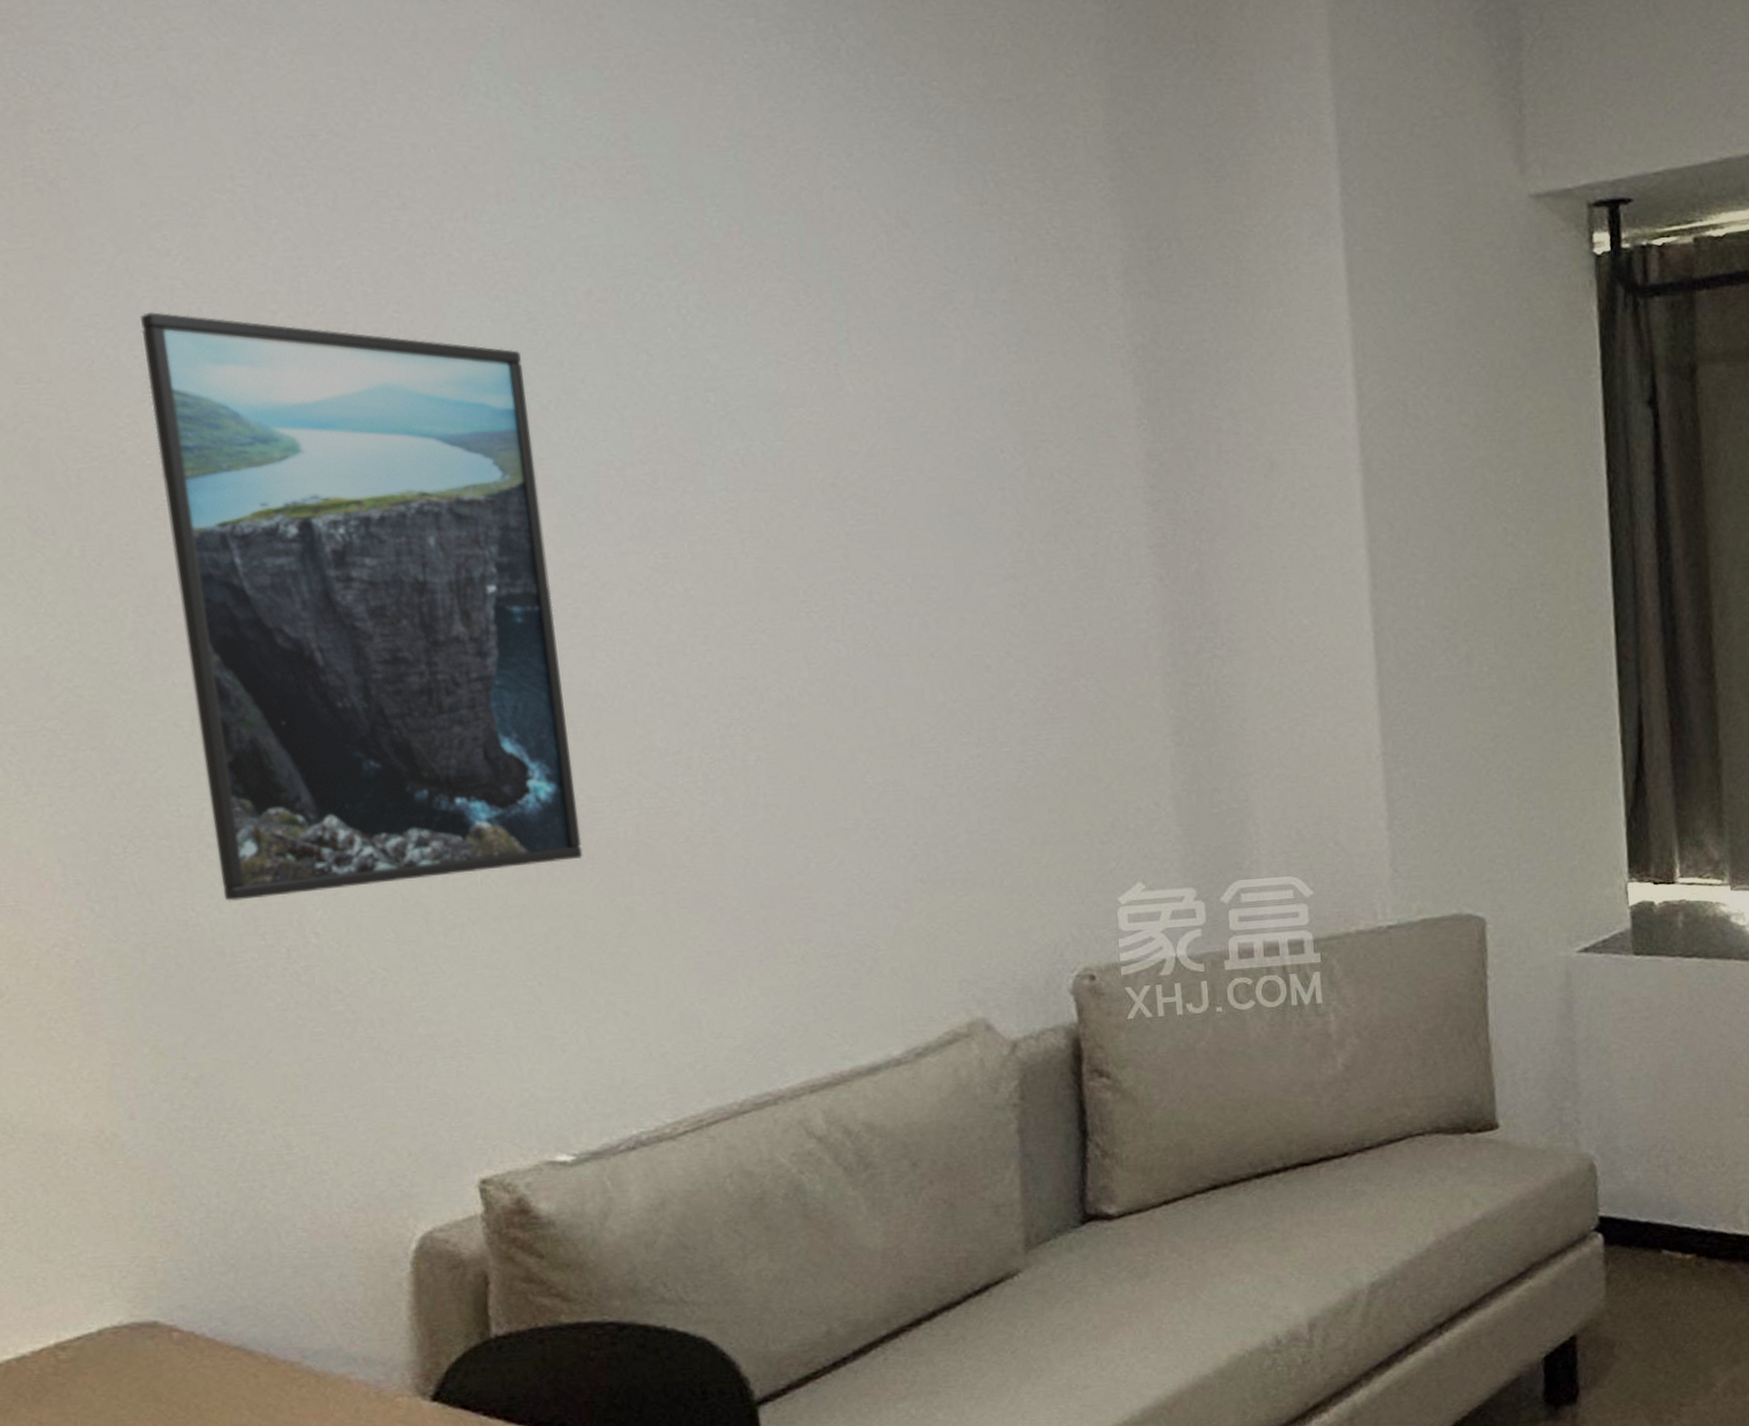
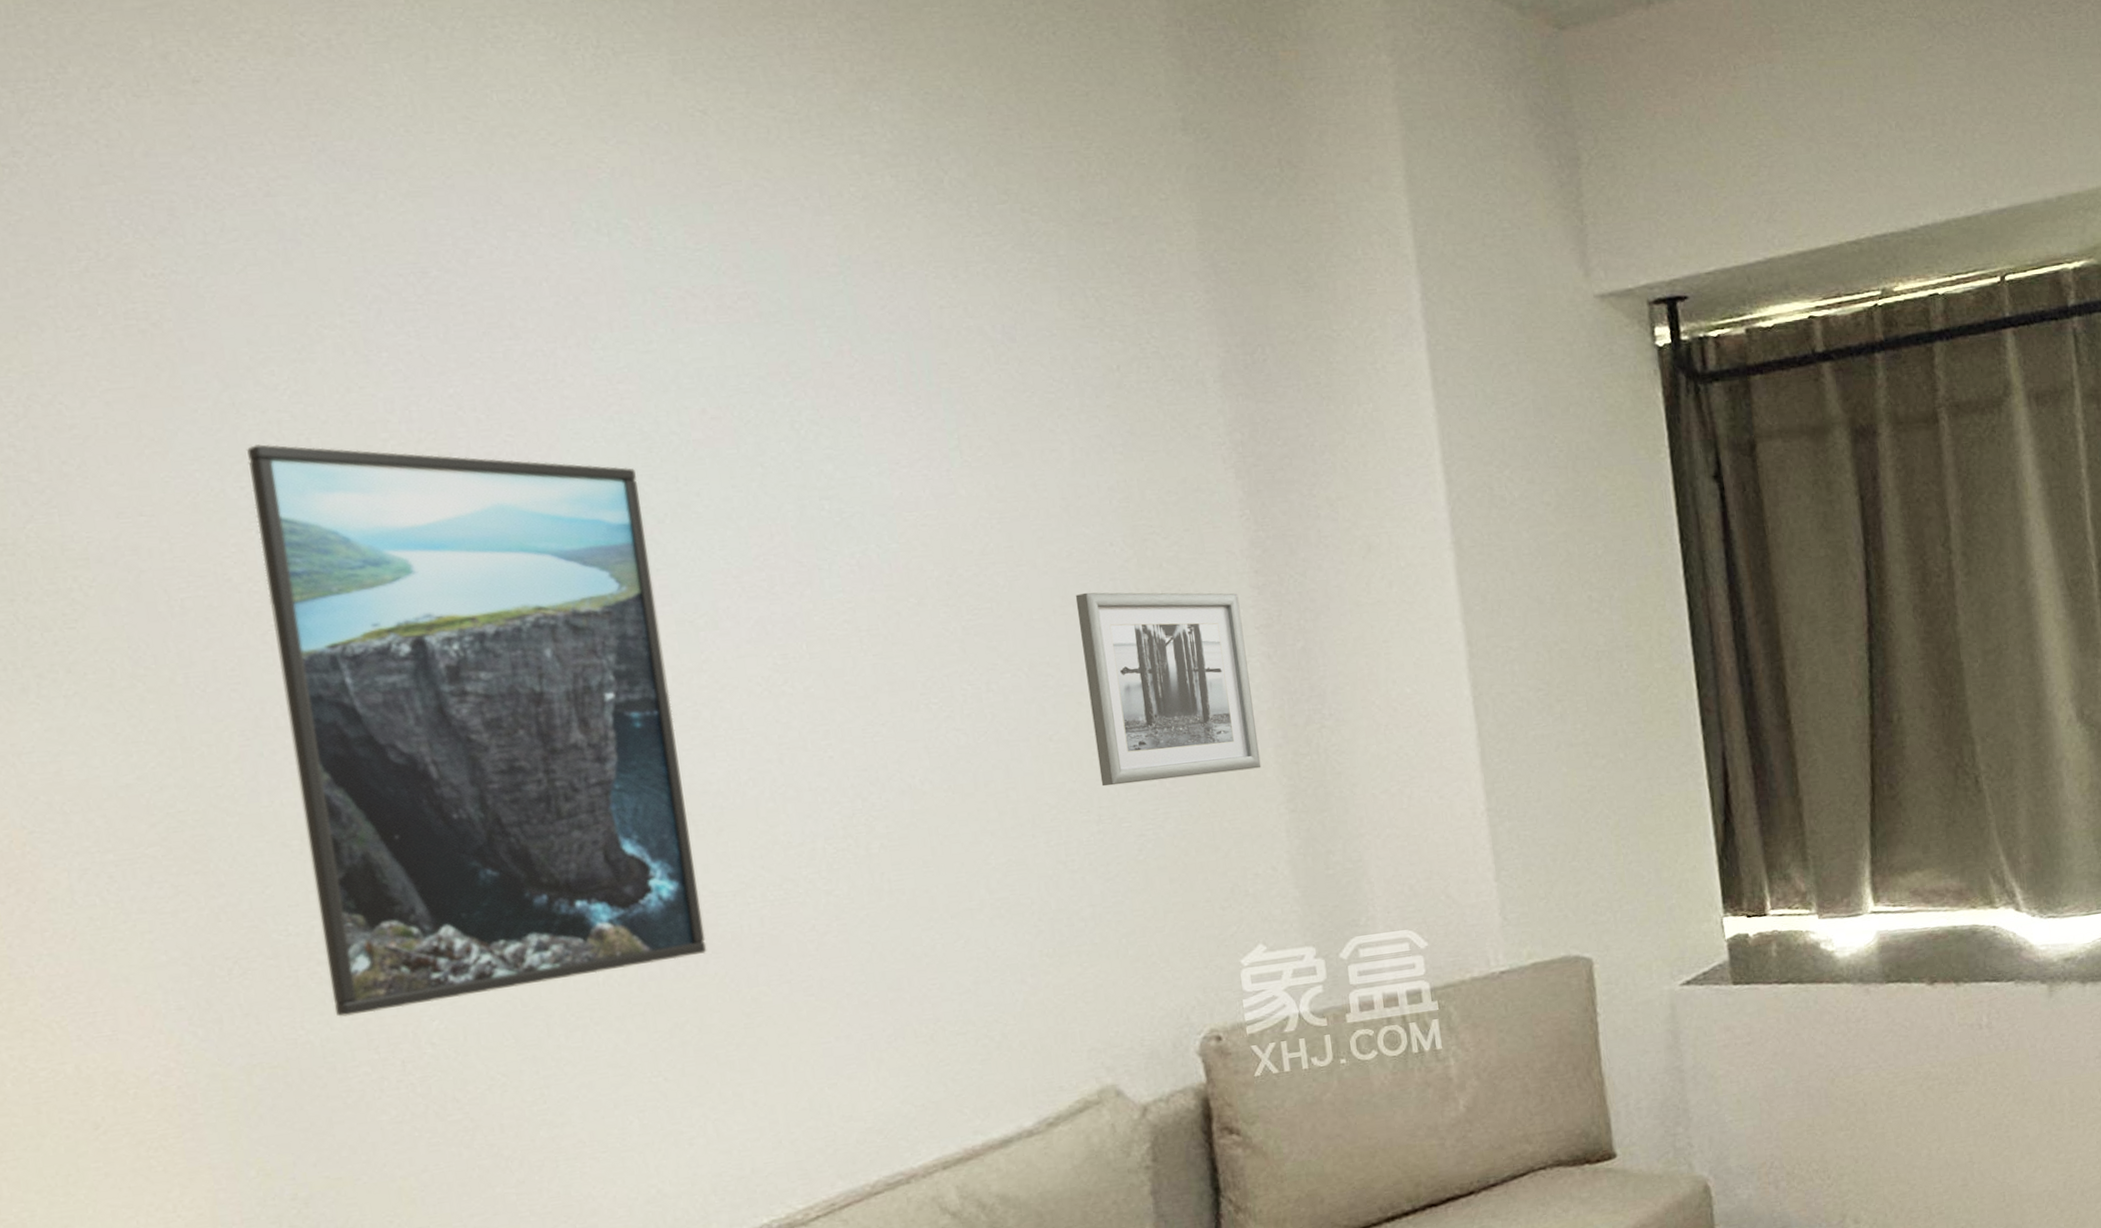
wall art: none [962,501,1148,708] -> present [1075,592,1262,787]

